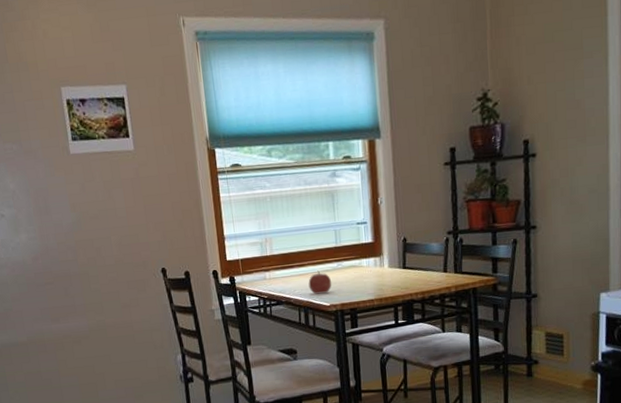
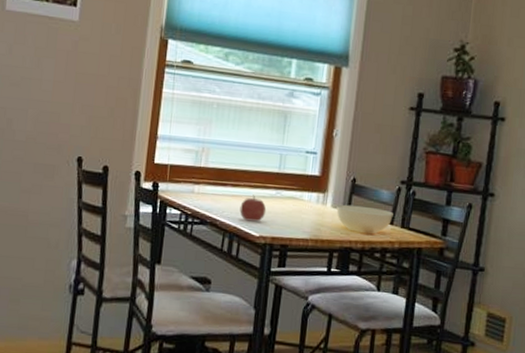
bowl: none [393,260,446,285] -> present [336,204,394,235]

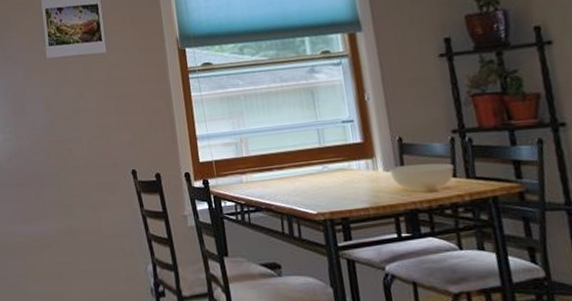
fruit: present [239,195,267,222] -> none [290,174,318,201]

